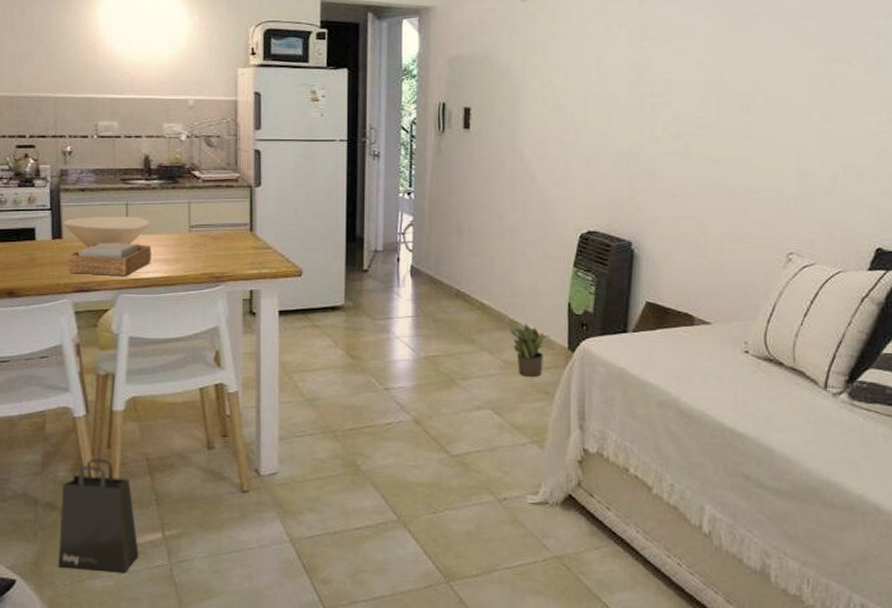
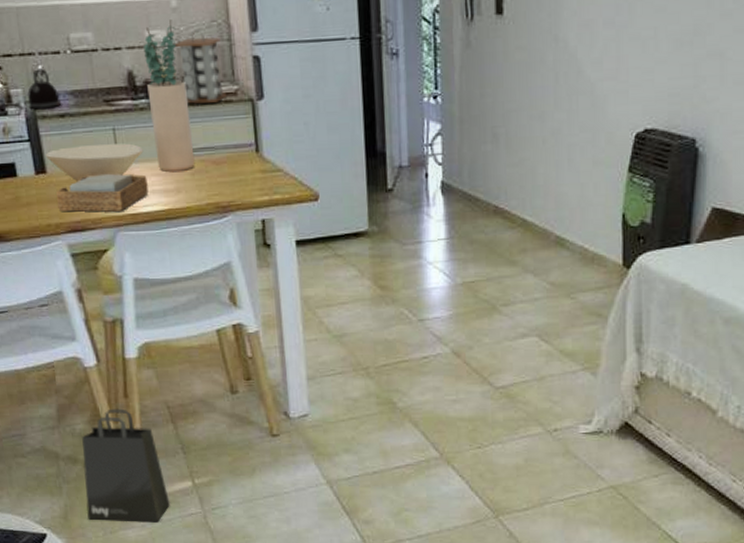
kettle: none [53,149,84,184] -> present [27,68,62,110]
vase: none [160,116,196,245] -> present [144,19,195,173]
spice rack: none [189,125,230,188] -> present [176,30,227,105]
potted plant: present [511,323,550,377] -> none [557,239,602,299]

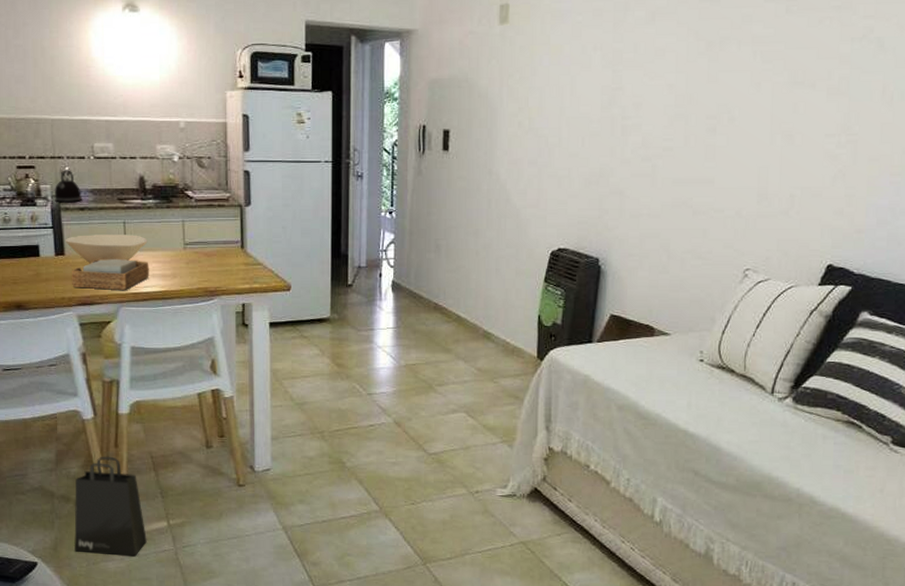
vase: present [144,19,195,173] -> none [155,137,190,261]
spice rack: present [176,30,227,105] -> none [181,147,221,207]

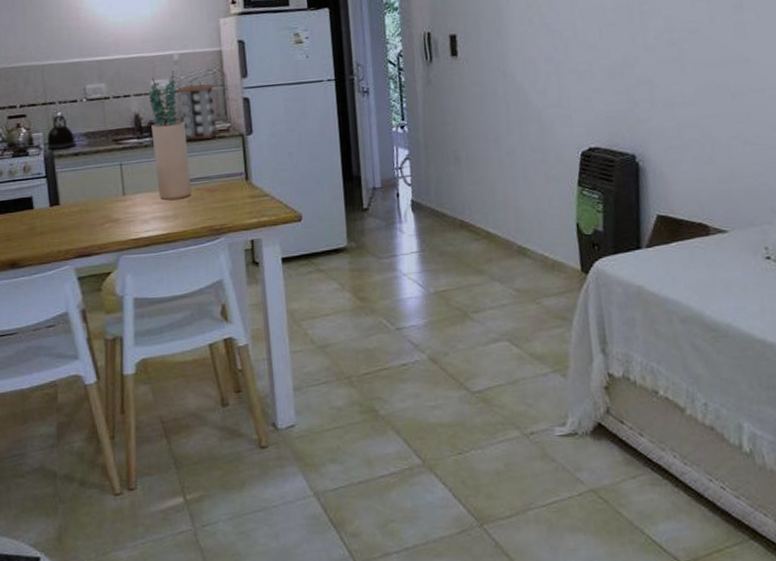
bowl: present [66,233,148,264] -> none [60,176,146,212]
napkin holder: present [72,258,149,291] -> none [68,203,150,239]
shopping bag: present [73,456,147,557] -> none [79,424,162,543]
vase: none [155,137,190,261] -> present [149,70,192,201]
spice rack: none [181,147,221,207] -> present [177,78,221,141]

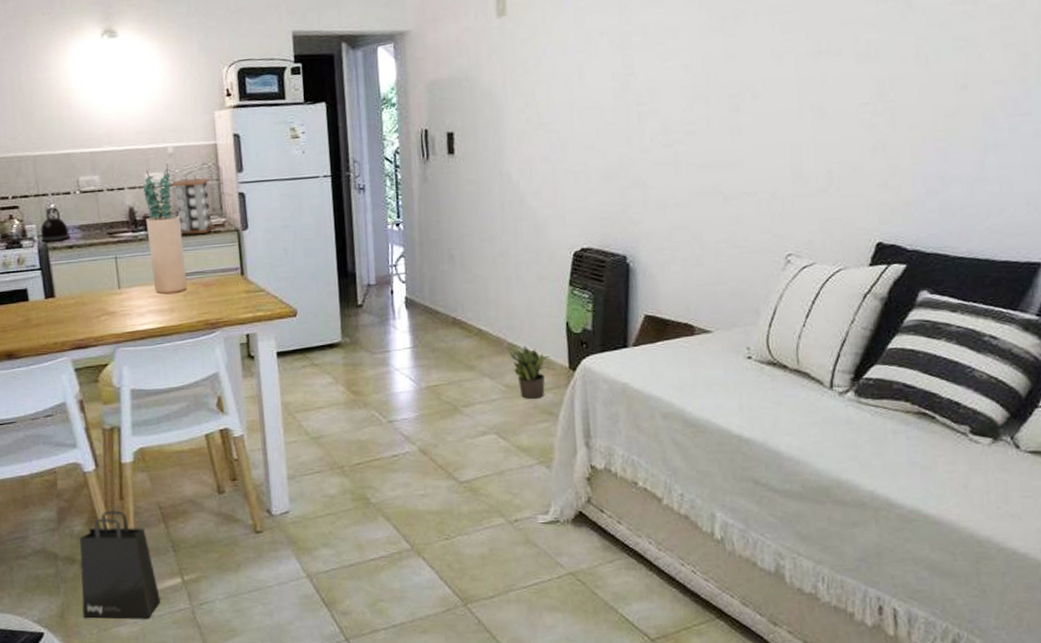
shopping bag: none [79,424,162,543] -> present [80,510,161,620]
potted plant: none [520,248,561,304] -> present [510,345,550,399]

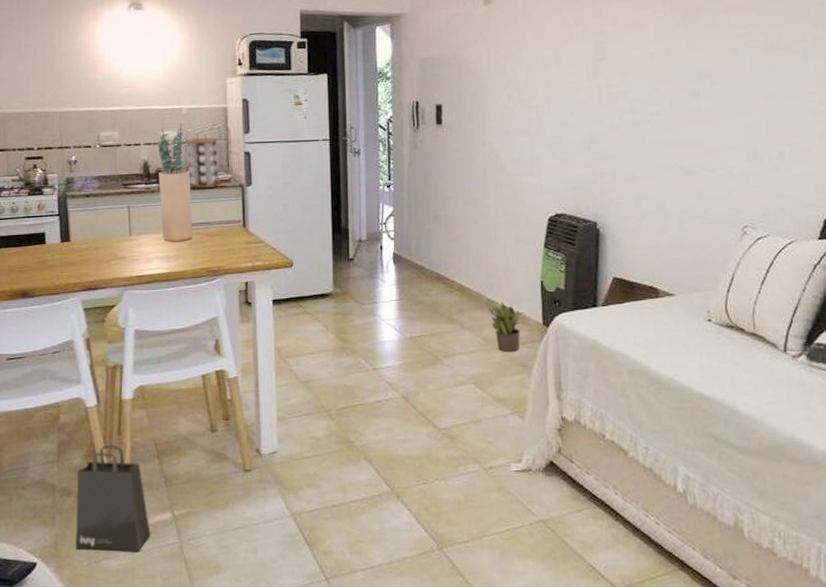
kettle: present [40,207,71,243] -> none [60,159,88,191]

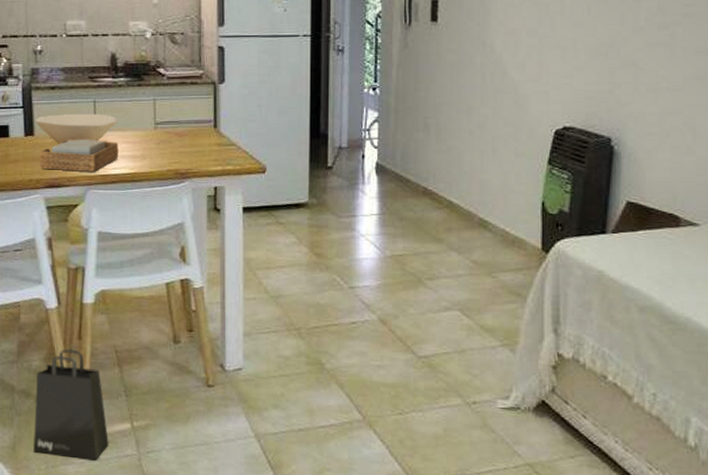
bowl: none [71,218,151,249] -> present [35,113,118,145]
napkin holder: none [77,242,153,275] -> present [40,139,118,173]
vase: present [158,123,193,243] -> none [126,13,161,141]
spice rack: present [184,131,223,189] -> none [154,22,194,85]
potted plant: present [488,302,525,352] -> none [480,222,522,278]

